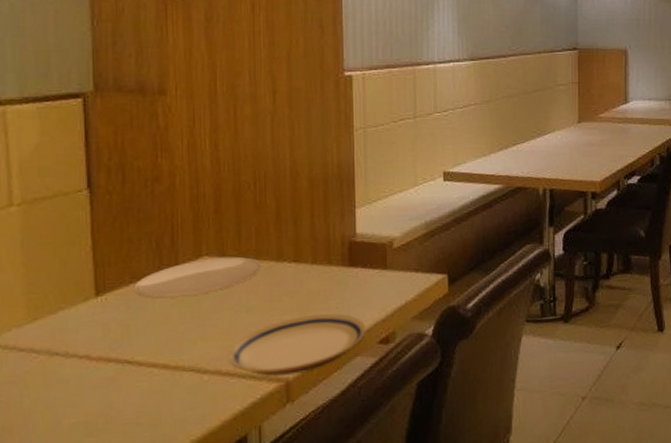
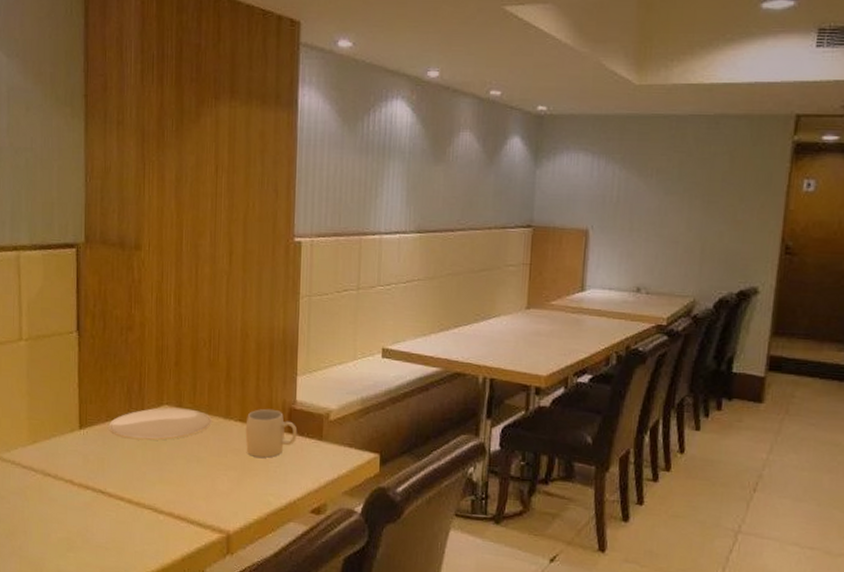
plate: present [228,313,367,376] -> none [180,474,301,528]
mug: none [301,244,360,296] -> present [245,408,298,458]

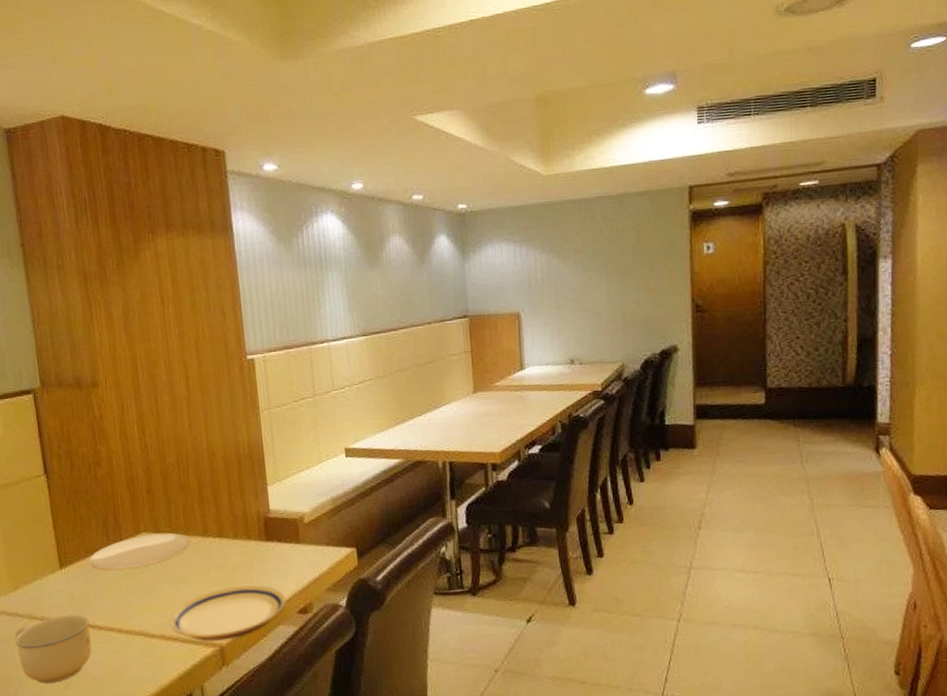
cup: none [26,476,100,543] -> present [14,614,92,683]
plate: none [180,474,301,528] -> present [170,585,286,641]
mug: present [245,408,298,458] -> none [224,520,276,569]

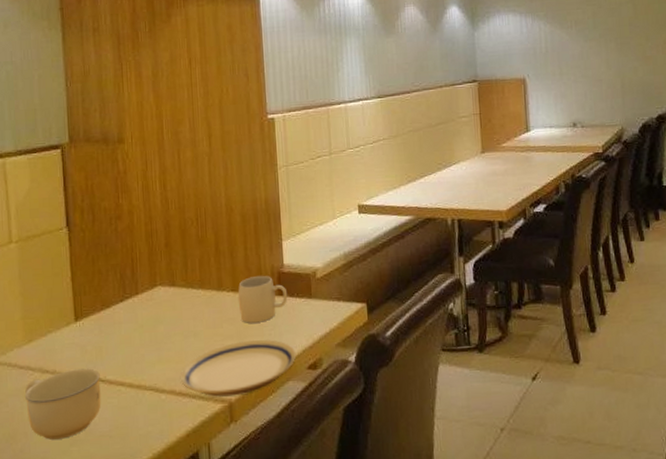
plate: present [89,532,191,571] -> none [104,286,205,324]
mug: none [224,520,276,569] -> present [237,275,288,323]

